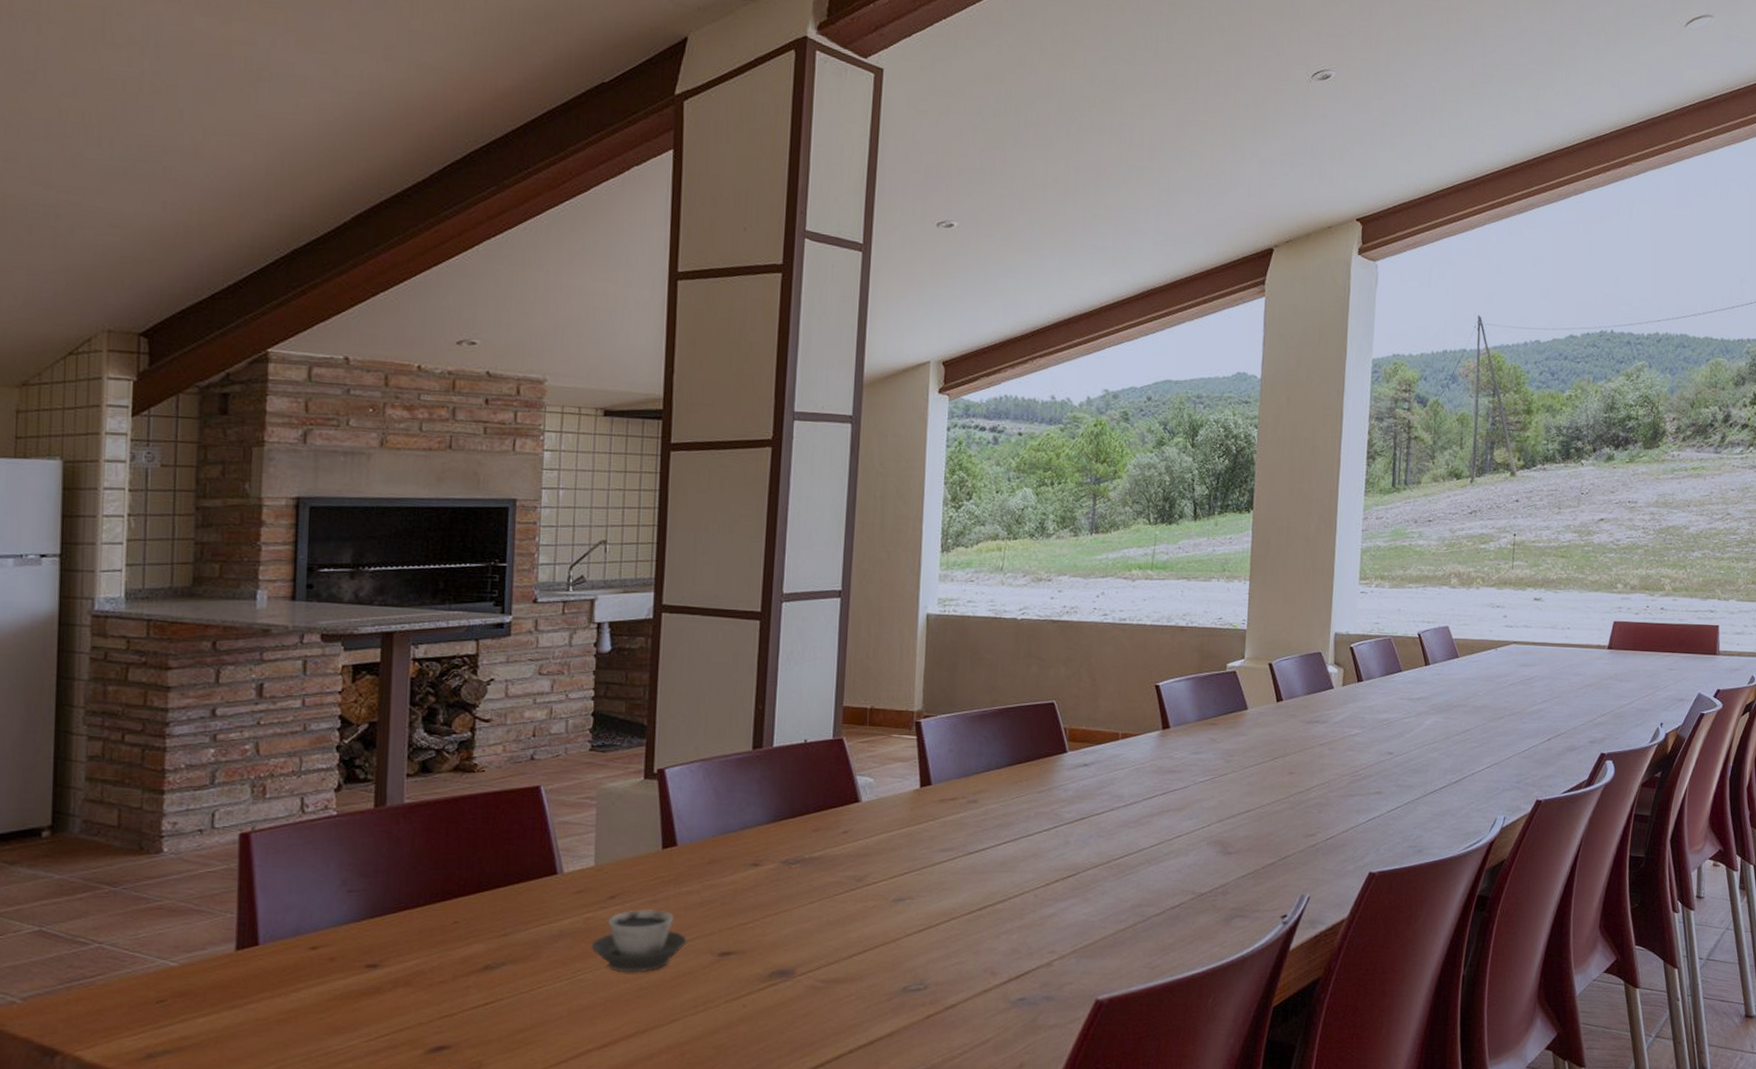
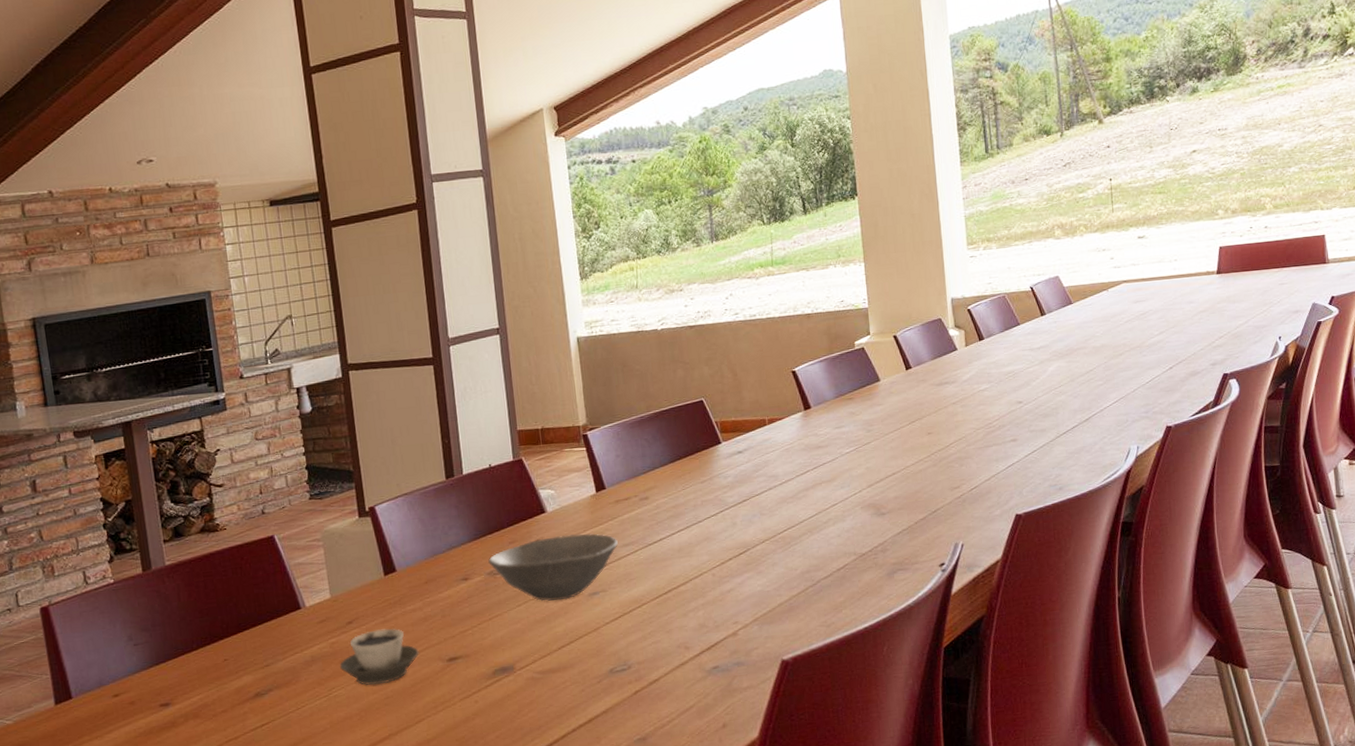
bowl: none [785,830,935,903] -> present [488,533,618,602]

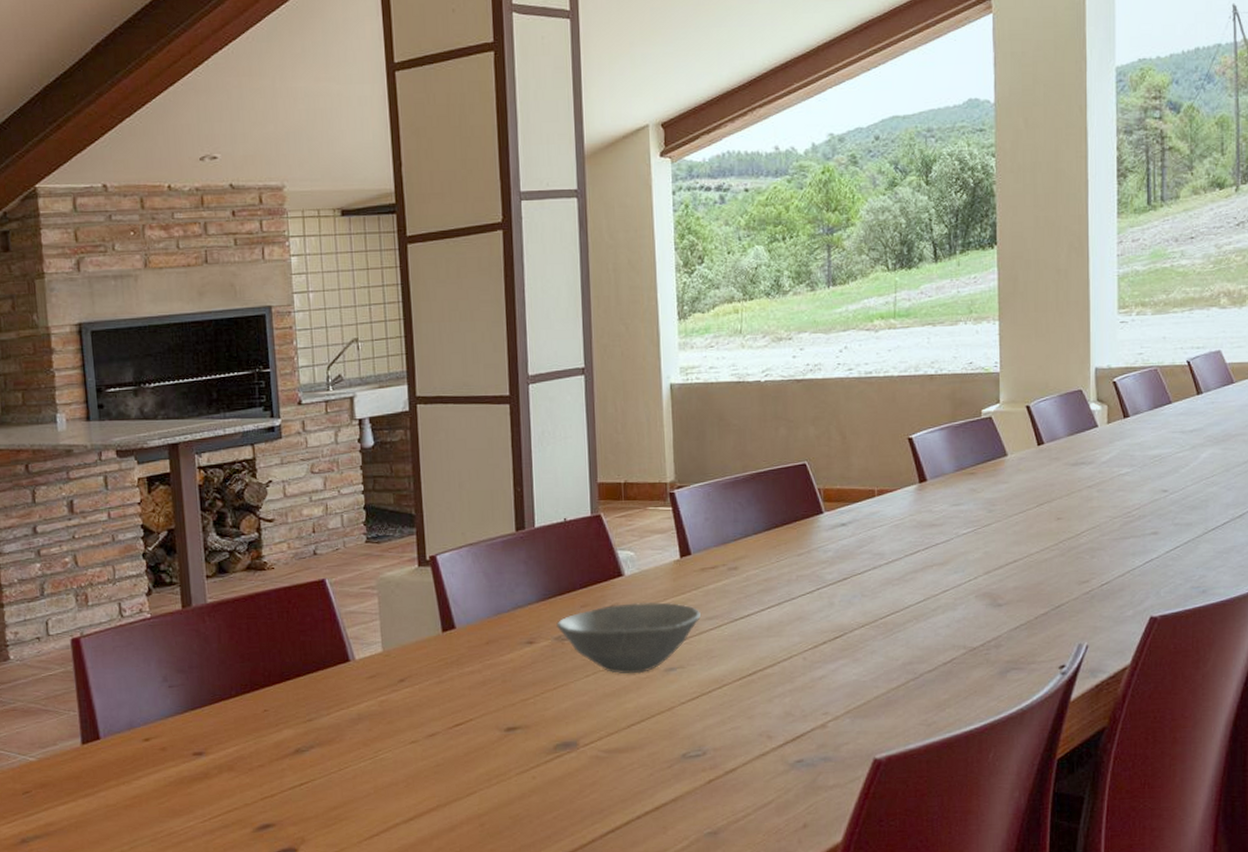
cup: present [339,628,419,685] -> none [387,690,475,751]

